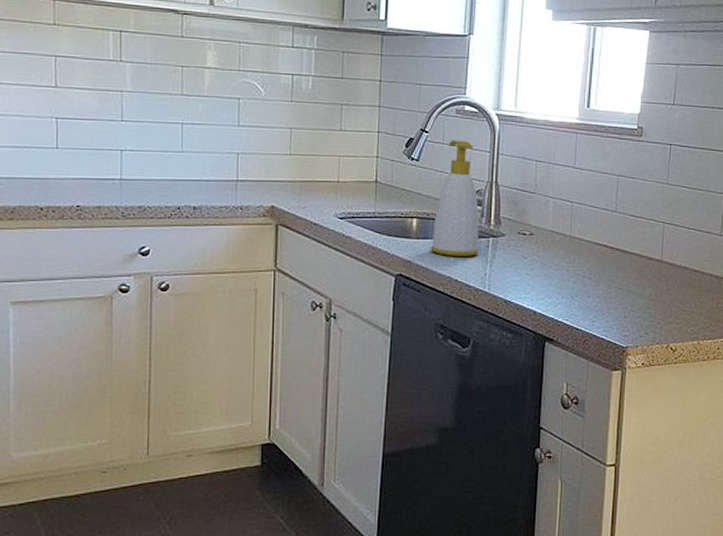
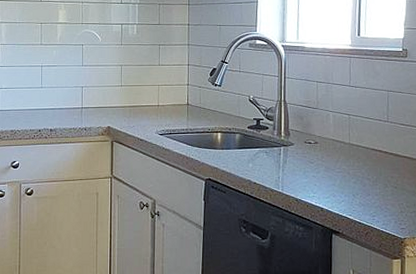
soap bottle: present [430,140,479,256] -> none [232,68,273,163]

